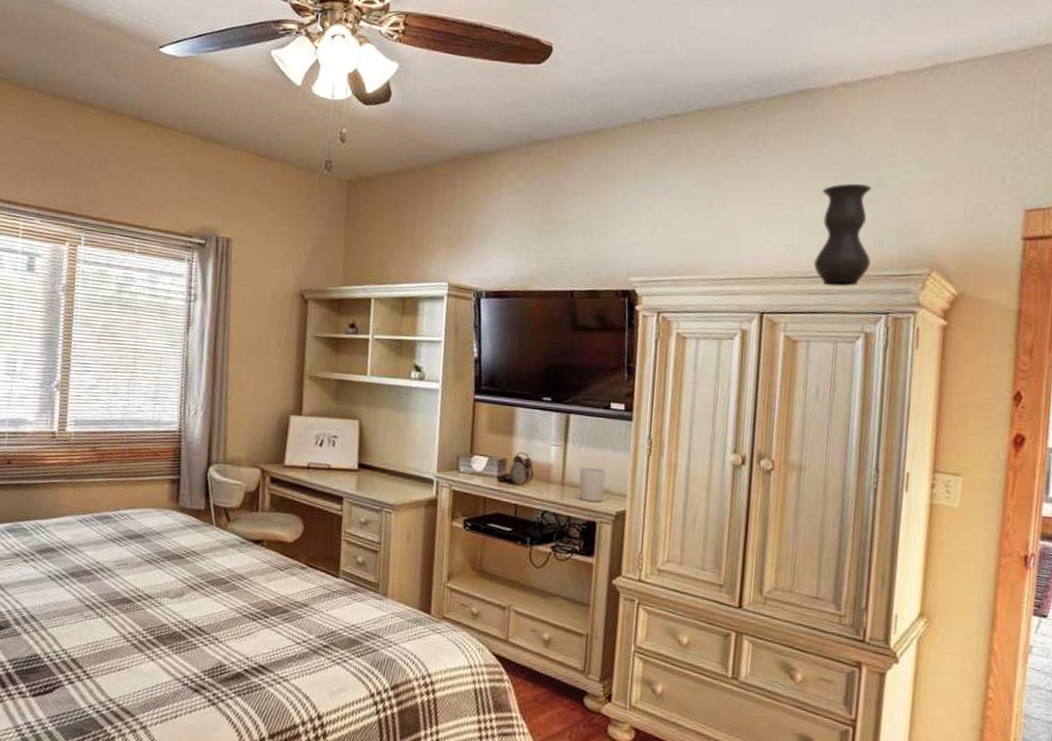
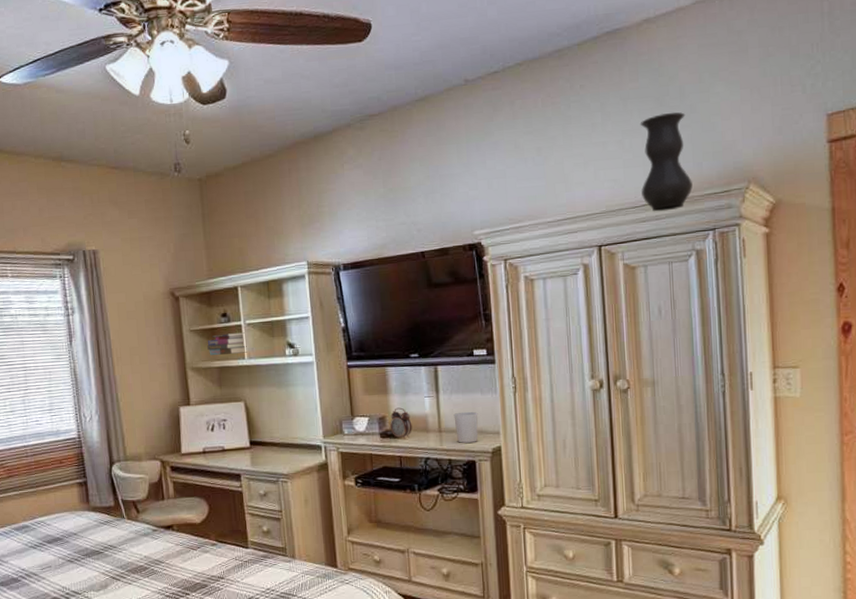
books: none [329,345,371,369] -> present [207,332,247,355]

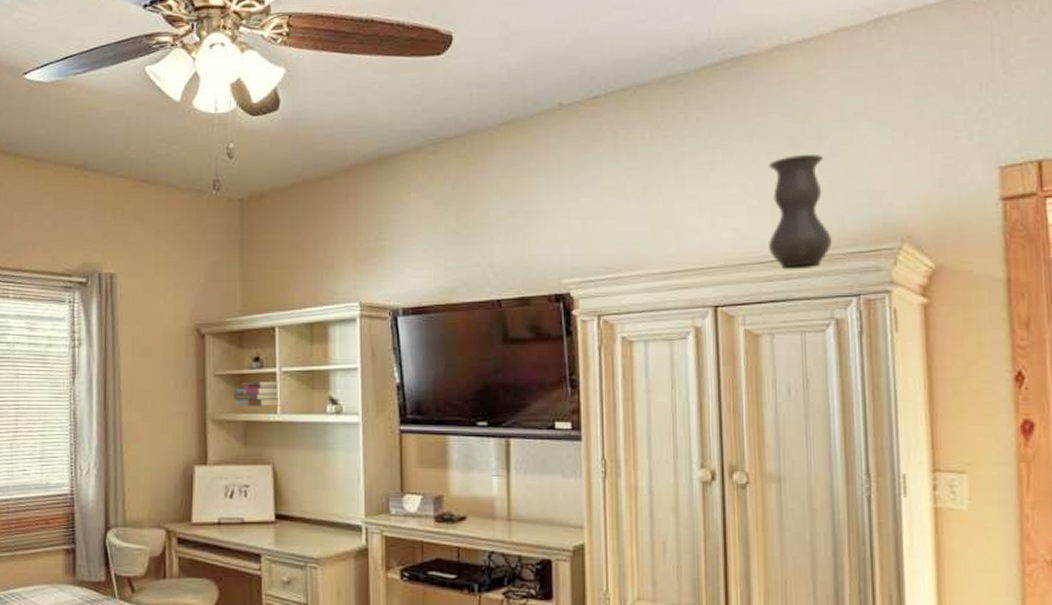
alarm clock: present [390,407,412,439] -> none [448,486,475,526]
candle holder: present [454,411,479,444] -> none [527,497,558,538]

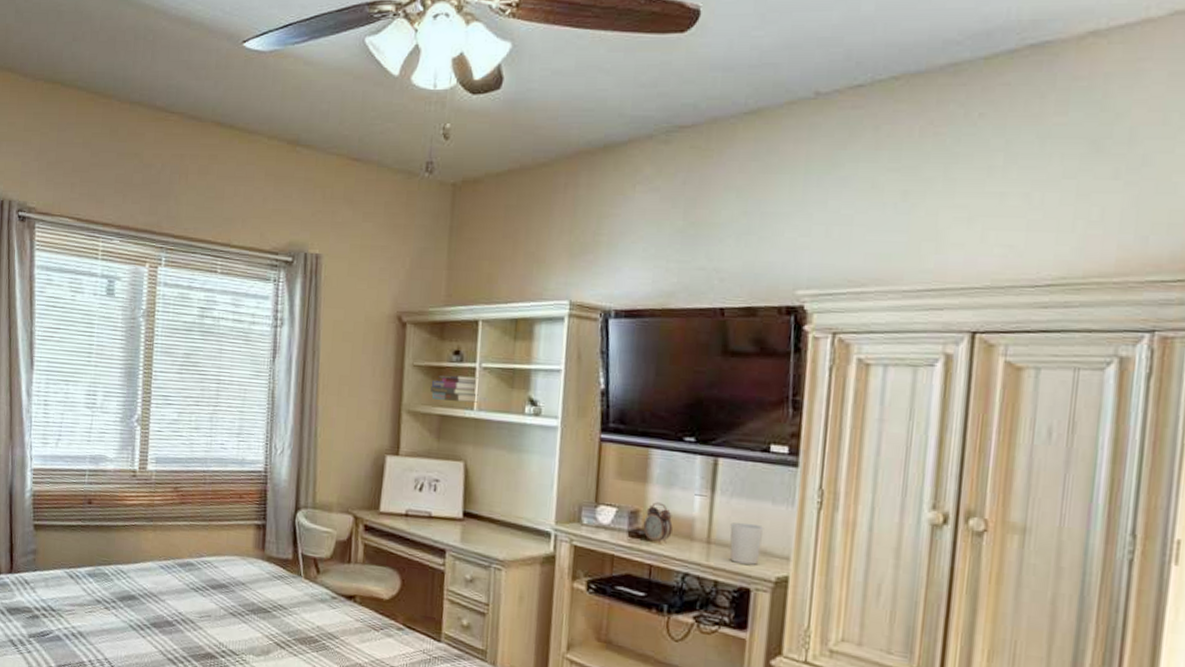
alarm clock: none [448,486,475,526] -> present [643,502,673,544]
candle holder: none [527,497,558,538] -> present [729,522,764,565]
vase: present [767,154,832,270] -> none [1047,162,1133,298]

